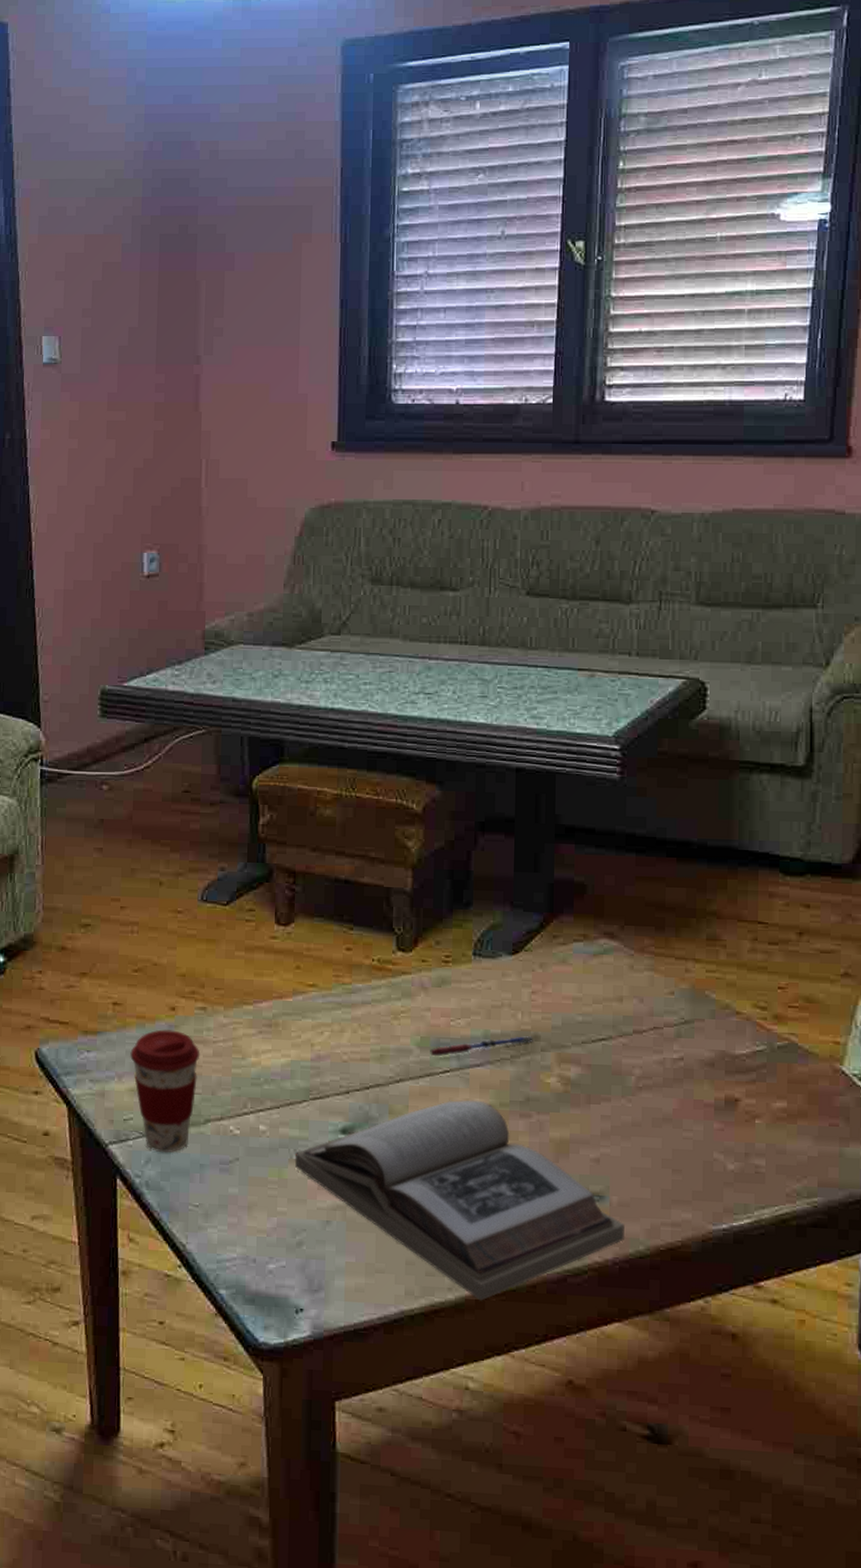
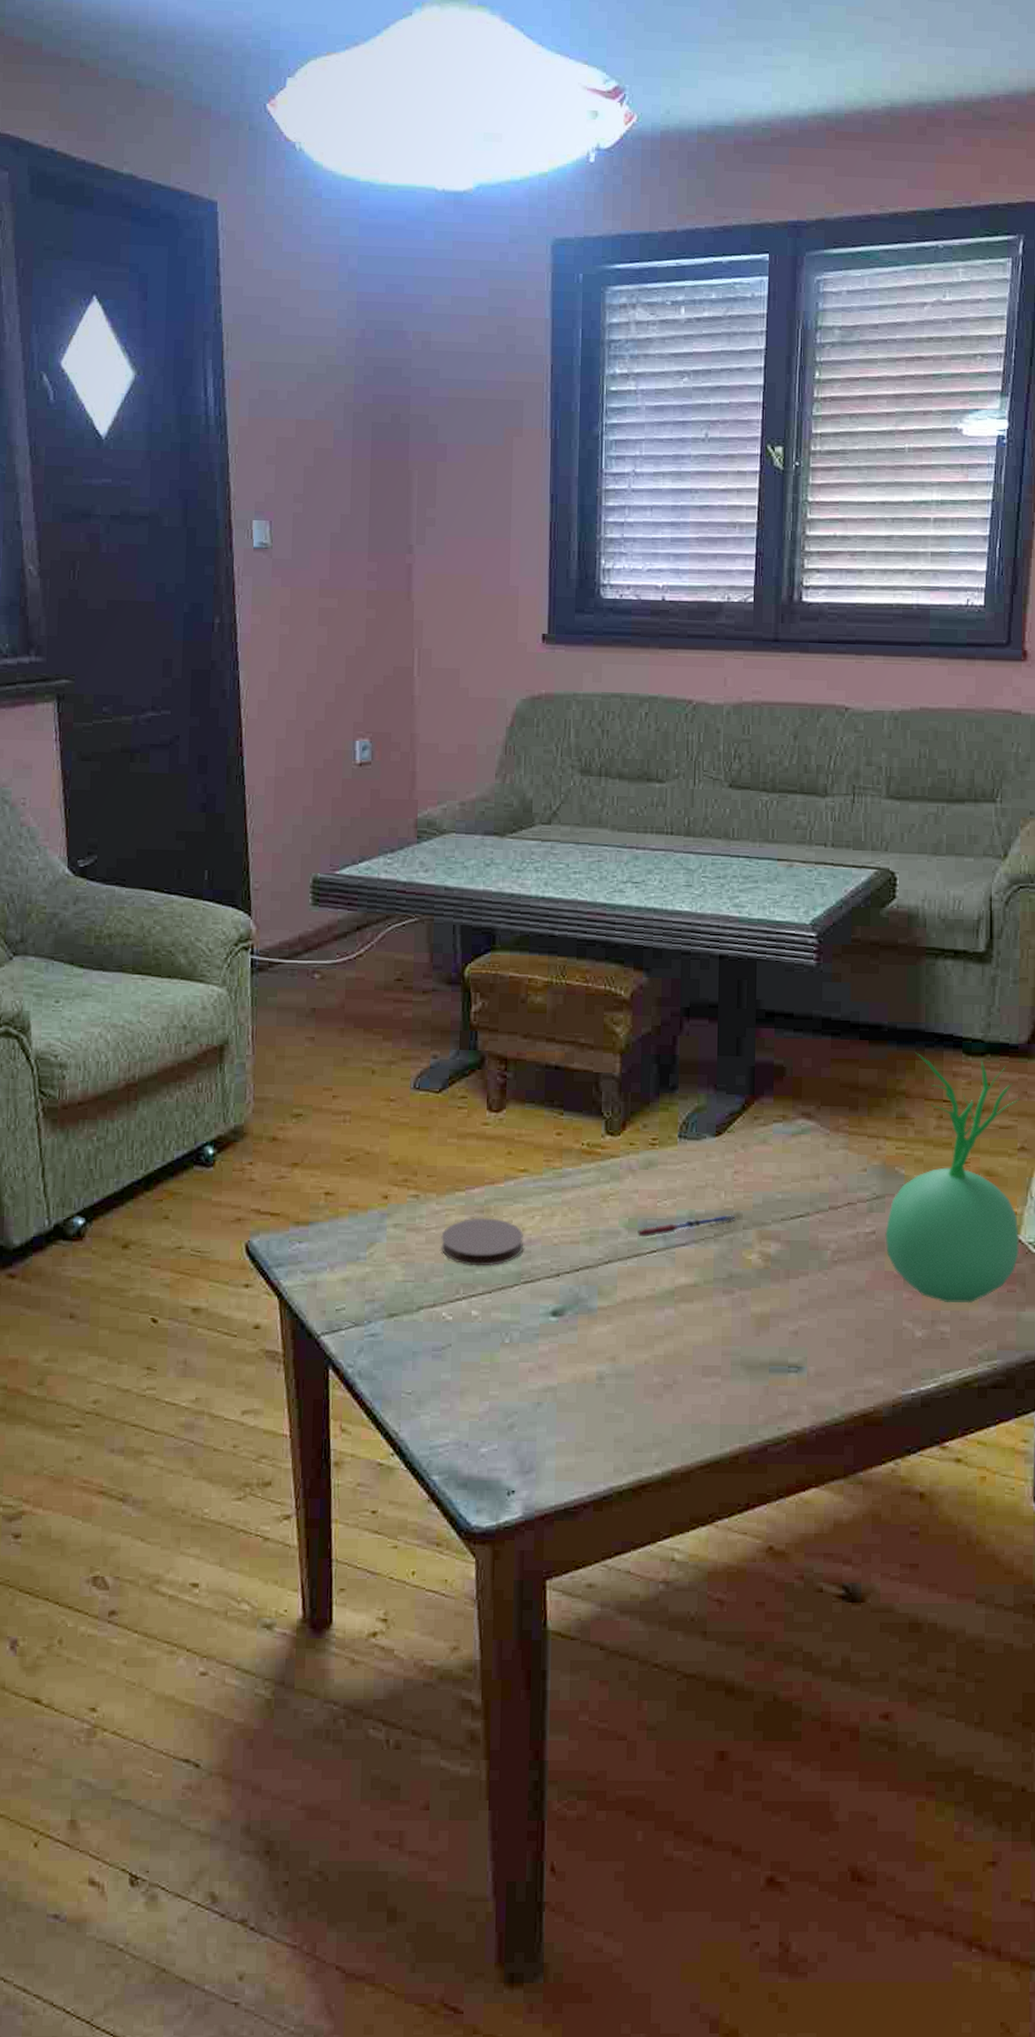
coffee cup: present [130,1029,200,1153] -> none [342,1218,413,1342]
coaster: none [228,1032,313,1082] -> present [441,1218,524,1267]
book: present [294,1100,626,1301] -> none [506,1278,822,1474]
vase: none [694,871,844,1137] -> present [885,1052,1020,1304]

